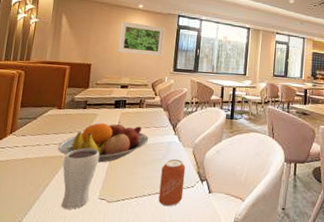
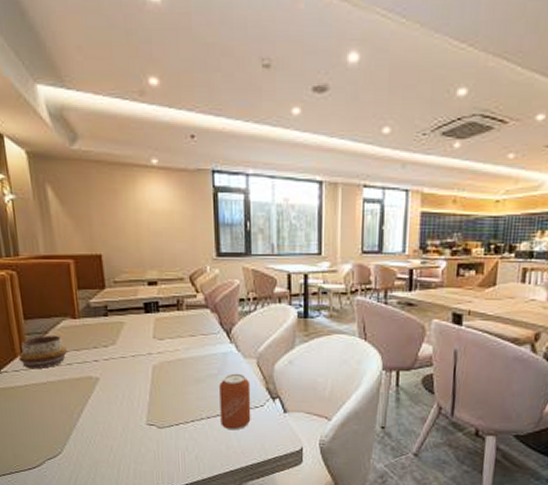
decorative bowl: none [7,120,48,148] -> present [19,335,67,369]
fruit bowl: present [57,121,149,163] -> none [82,330,198,383]
drinking glass: present [61,148,100,210] -> none [94,365,138,438]
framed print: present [117,21,165,56] -> none [130,187,197,236]

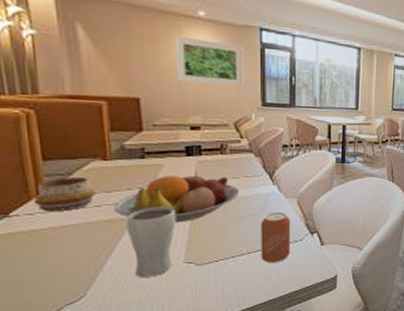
fruit bowl: none [82,330,198,383] -> present [113,172,240,223]
drinking glass: none [94,365,138,438] -> present [126,206,176,277]
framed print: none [130,187,197,236] -> present [174,35,243,86]

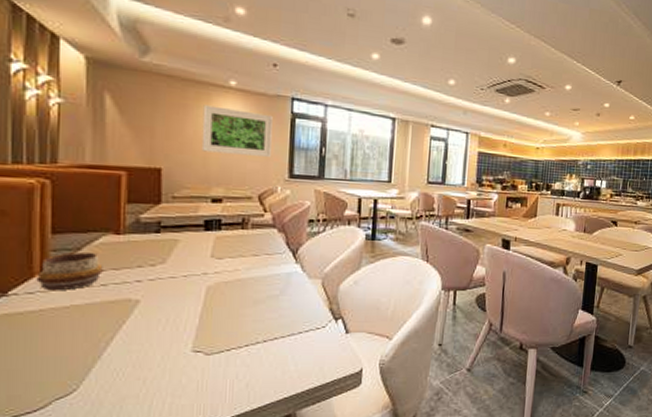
fruit bowl: present [113,172,240,223] -> none [120,248,260,305]
drinking glass: present [126,206,176,277] -> none [132,286,188,368]
can: present [261,211,291,263] -> none [278,294,314,354]

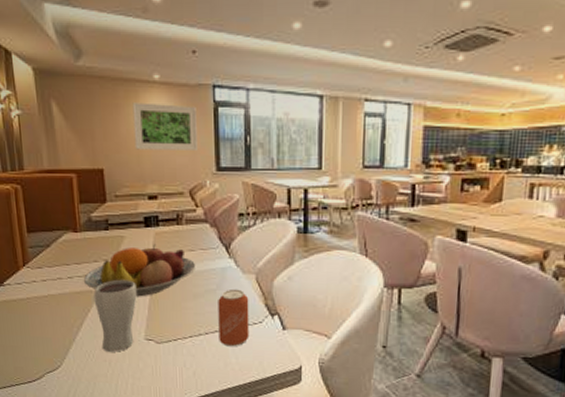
decorative bowl: present [36,252,103,291] -> none [21,248,68,282]
fruit bowl: none [120,248,260,305] -> present [83,244,196,297]
drinking glass: none [132,286,188,368] -> present [93,279,137,352]
can: none [278,294,314,354] -> present [218,288,250,347]

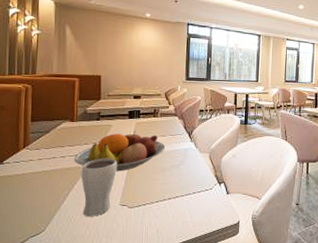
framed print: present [132,103,197,150] -> none [127,31,175,66]
can: present [218,288,250,347] -> none [179,164,204,209]

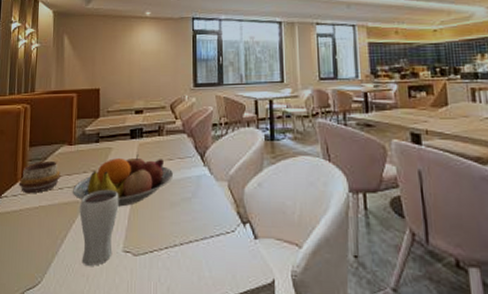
decorative bowl: none [21,134,63,161] -> present [19,160,60,194]

